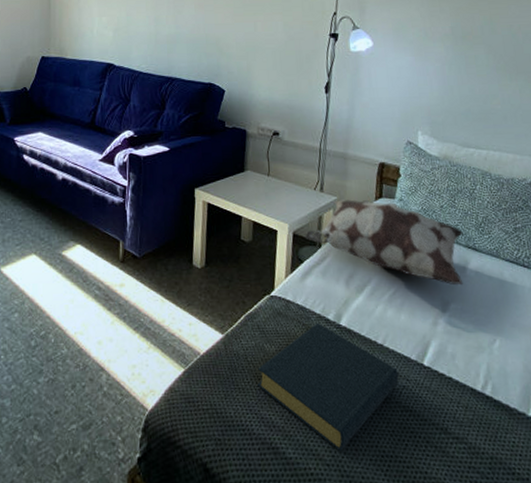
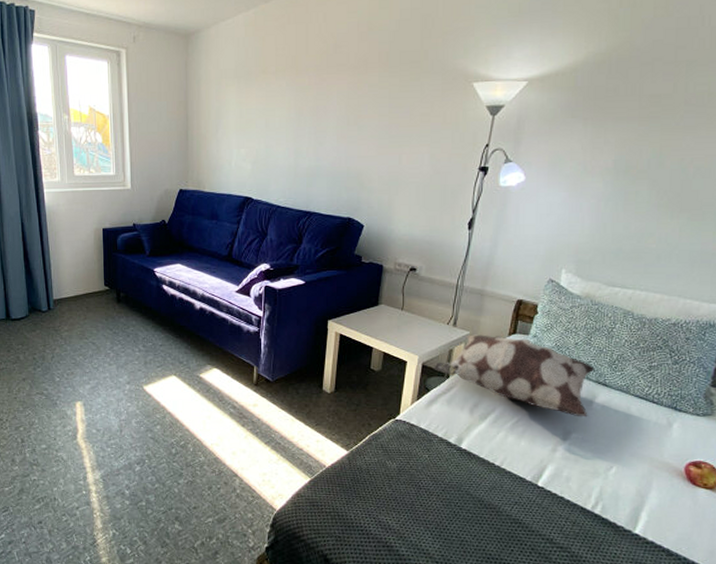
hardback book: present [257,322,399,451] -> none [377,444,512,552]

